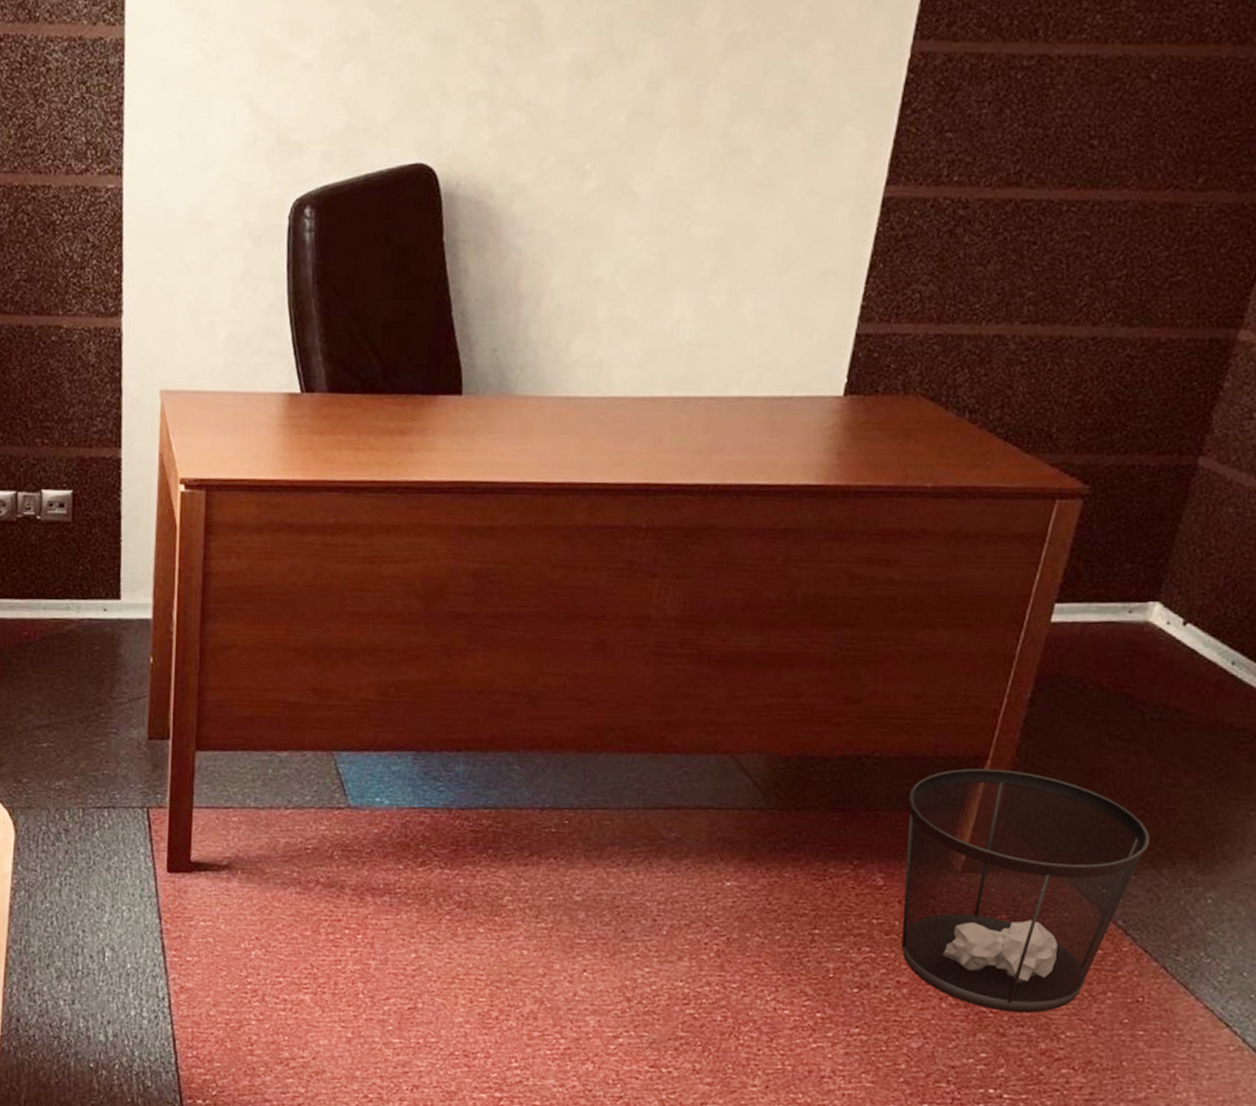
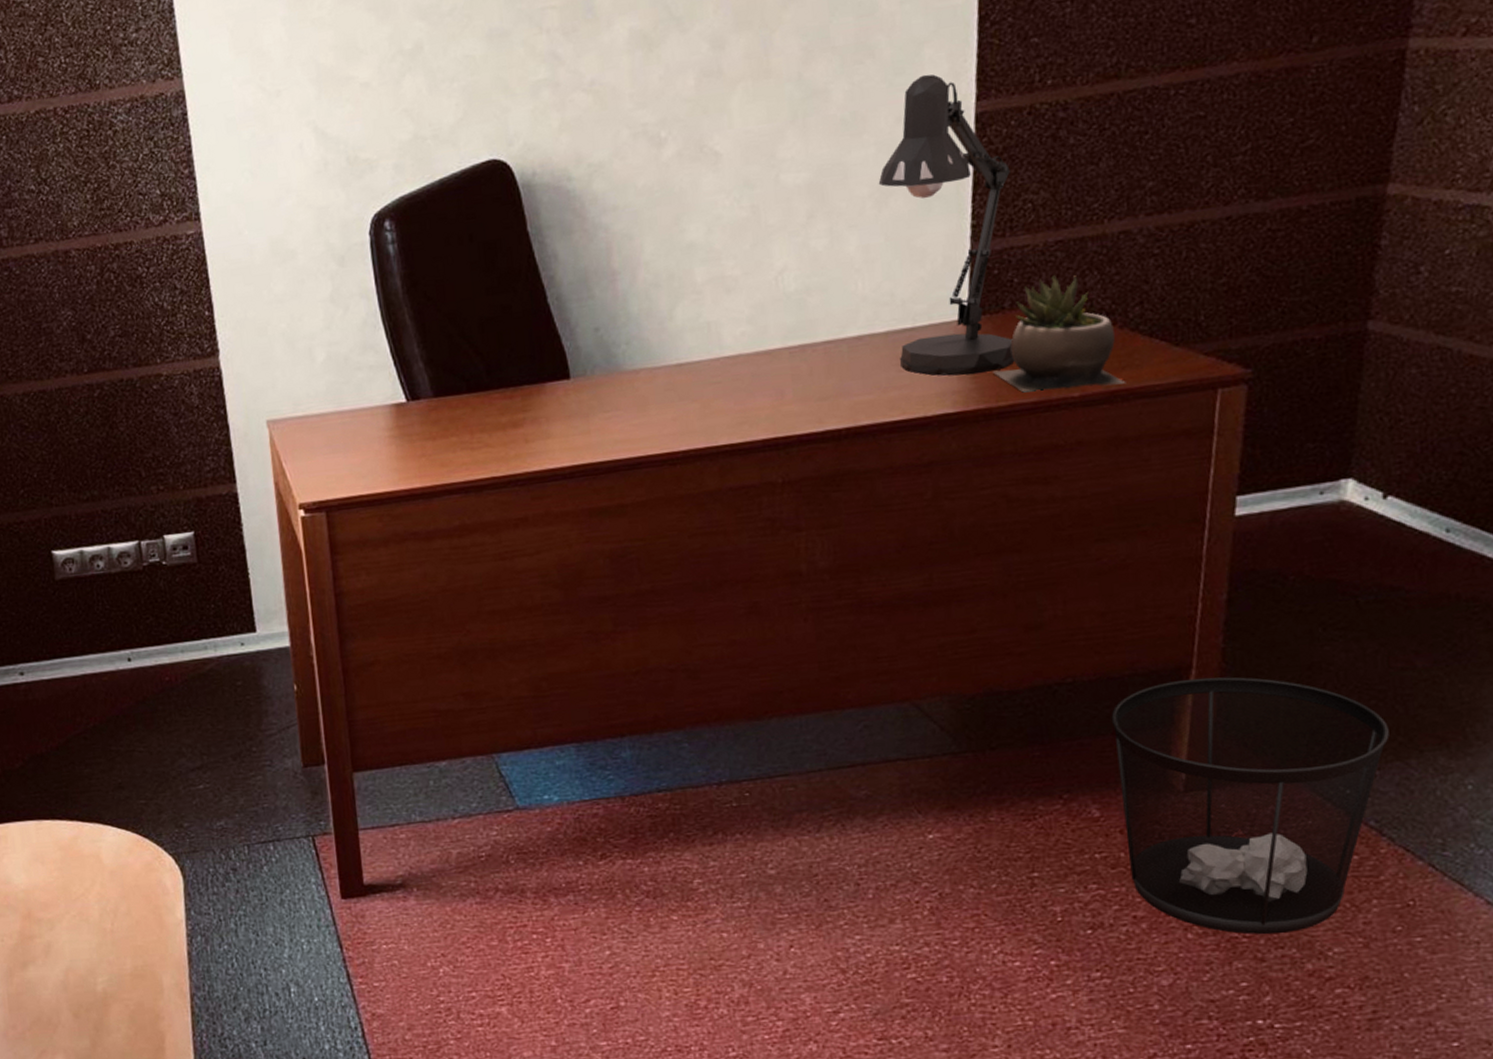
desk lamp: none [774,150,906,450] -> present [878,74,1015,376]
succulent plant: none [857,367,976,481] -> present [993,275,1126,393]

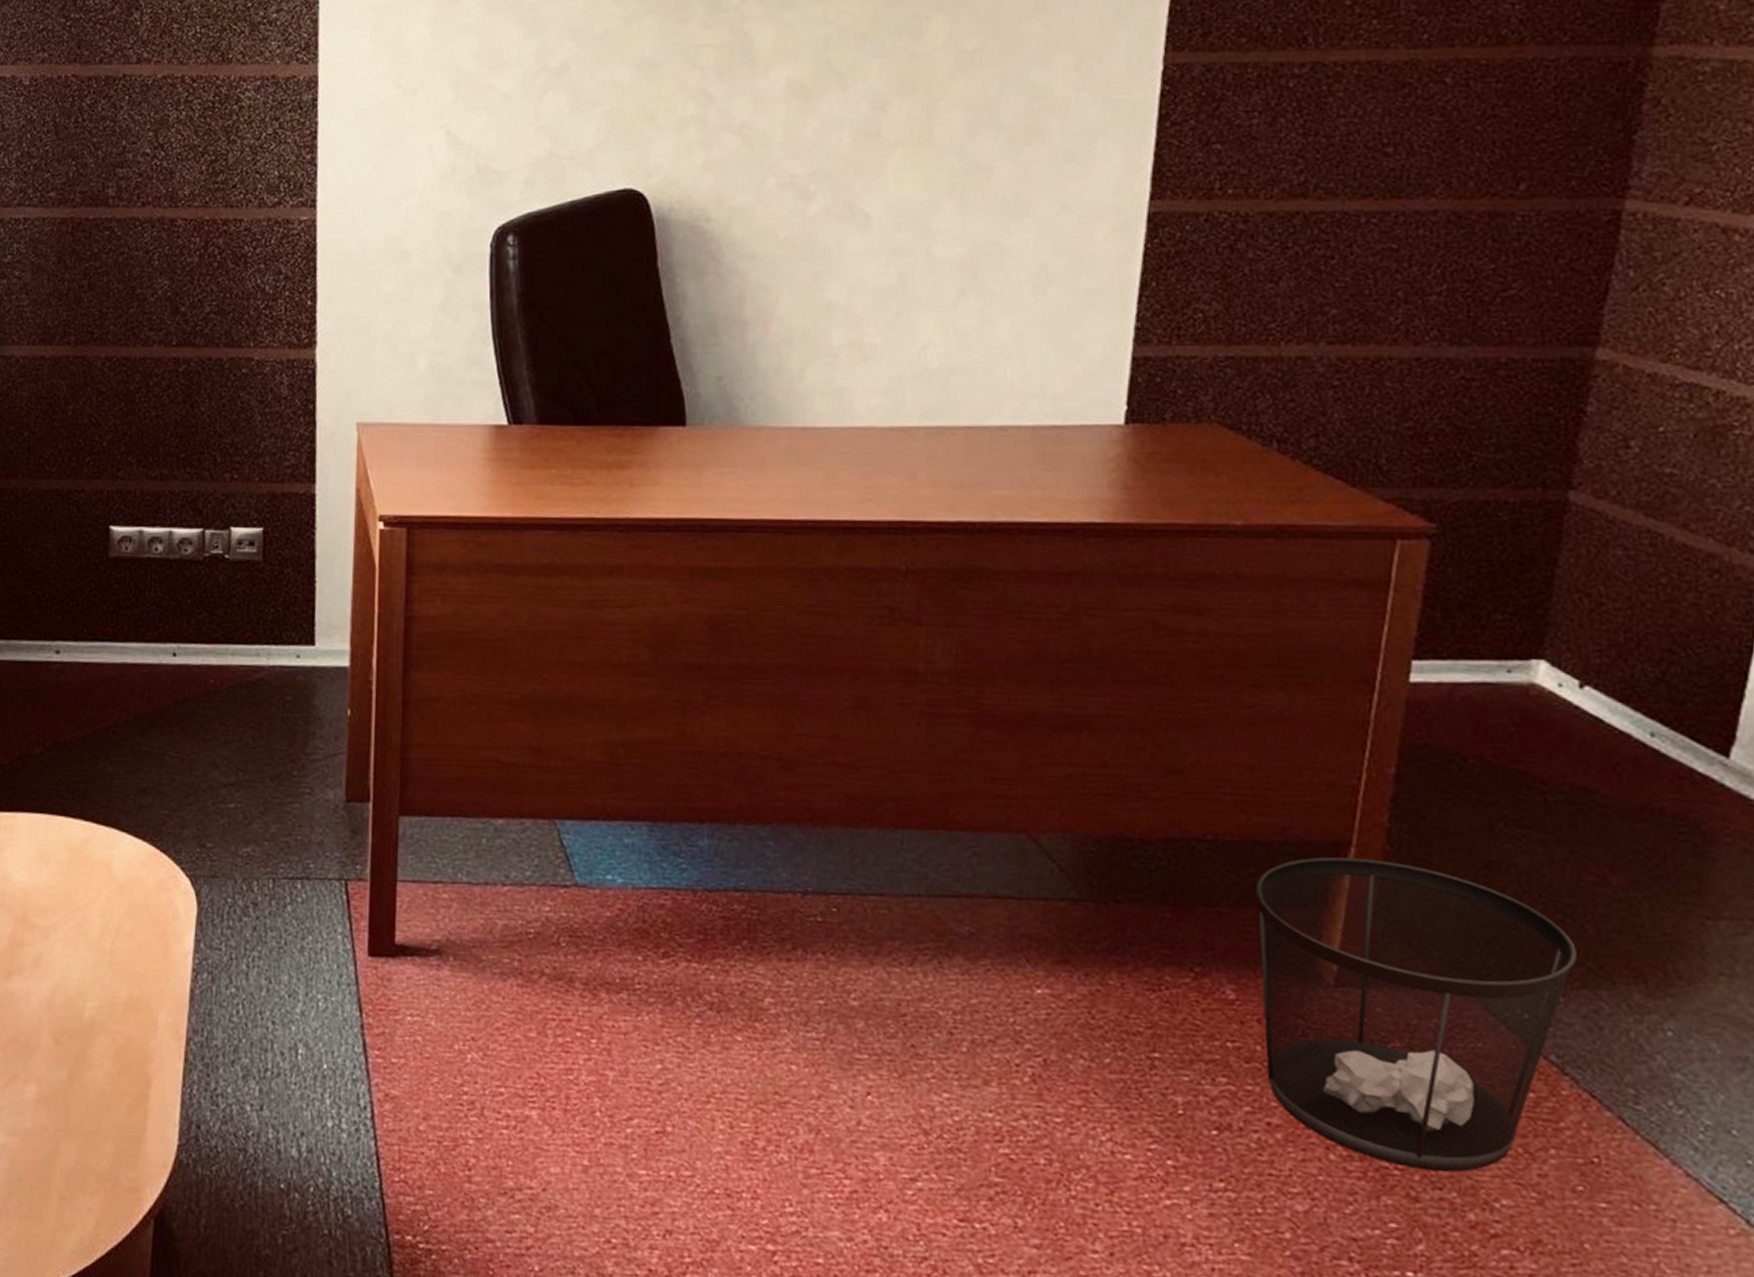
desk lamp: present [878,74,1015,376] -> none [1037,165,1181,484]
succulent plant: present [993,275,1126,393] -> none [1148,392,1295,519]

